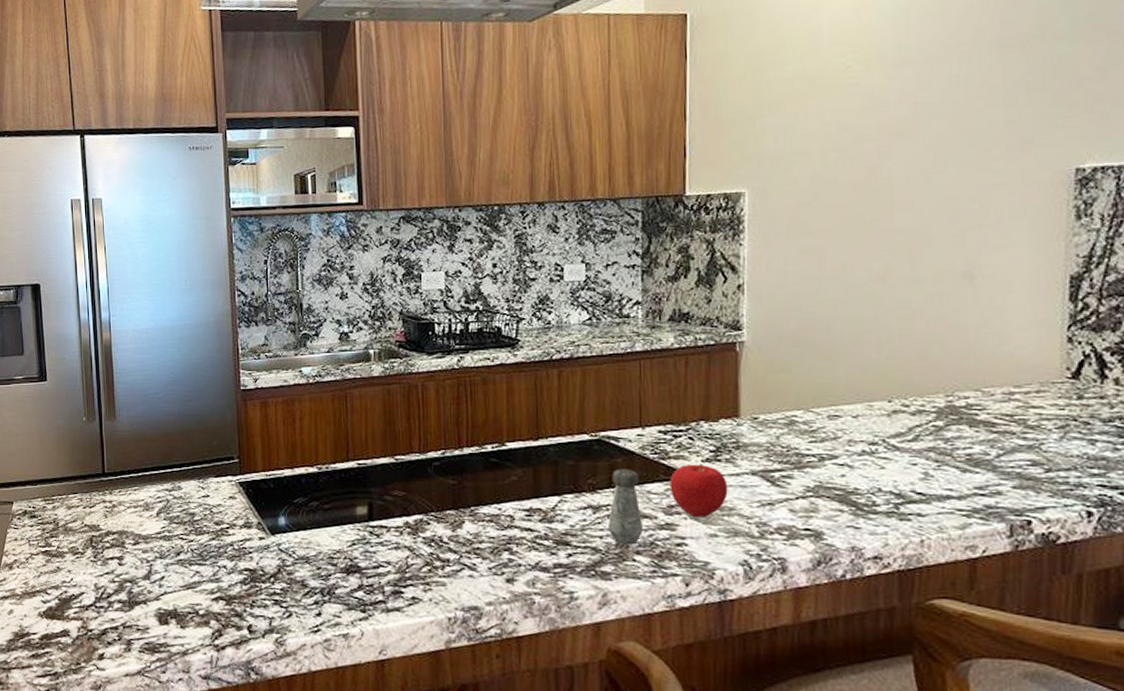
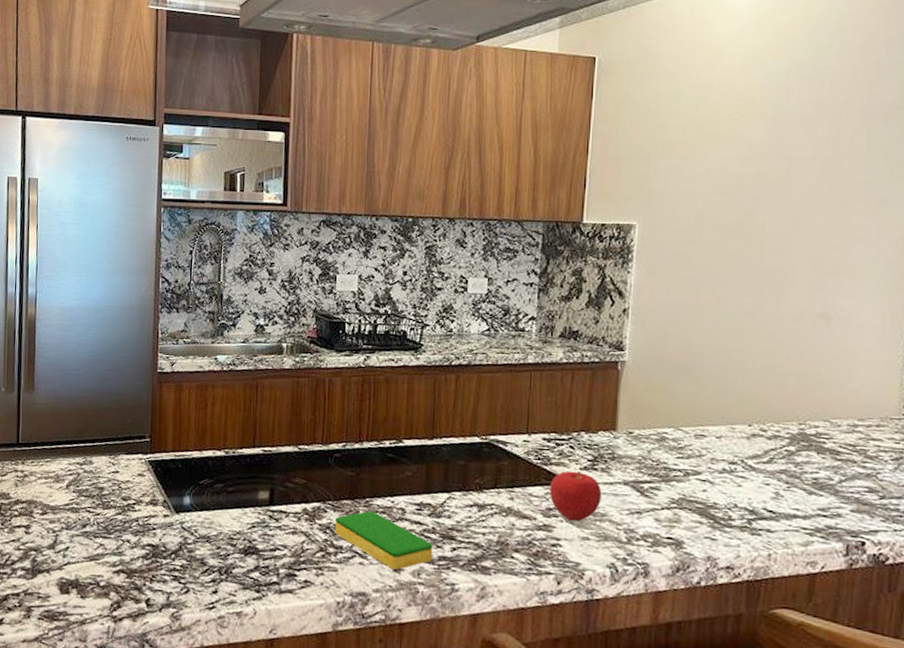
dish sponge: none [439,520,547,580] -> present [334,511,433,570]
salt shaker: present [607,468,644,545] -> none [490,471,523,543]

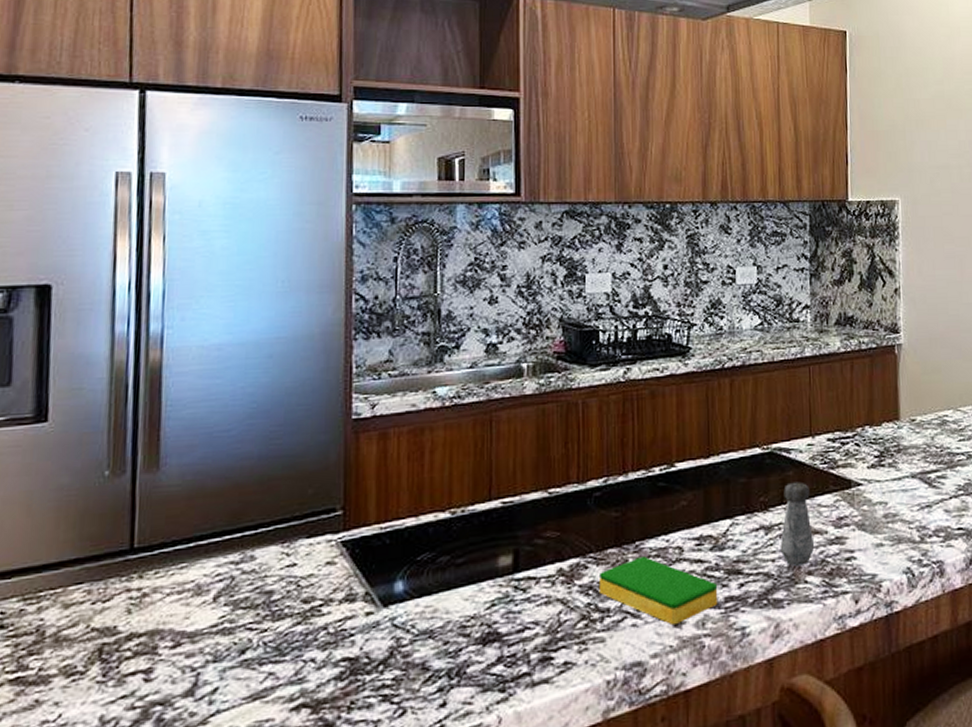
salt shaker: none [490,471,523,543] -> present [780,482,815,566]
apple: present [549,471,602,521] -> none [838,470,892,527]

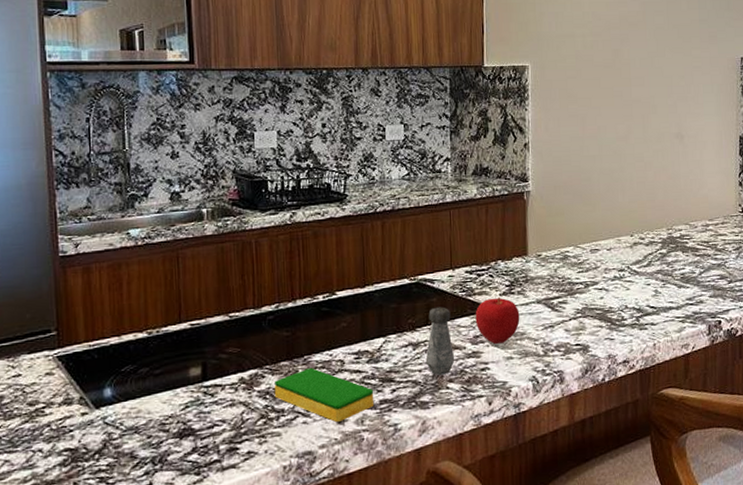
apple: none [838,470,892,527] -> present [475,297,520,344]

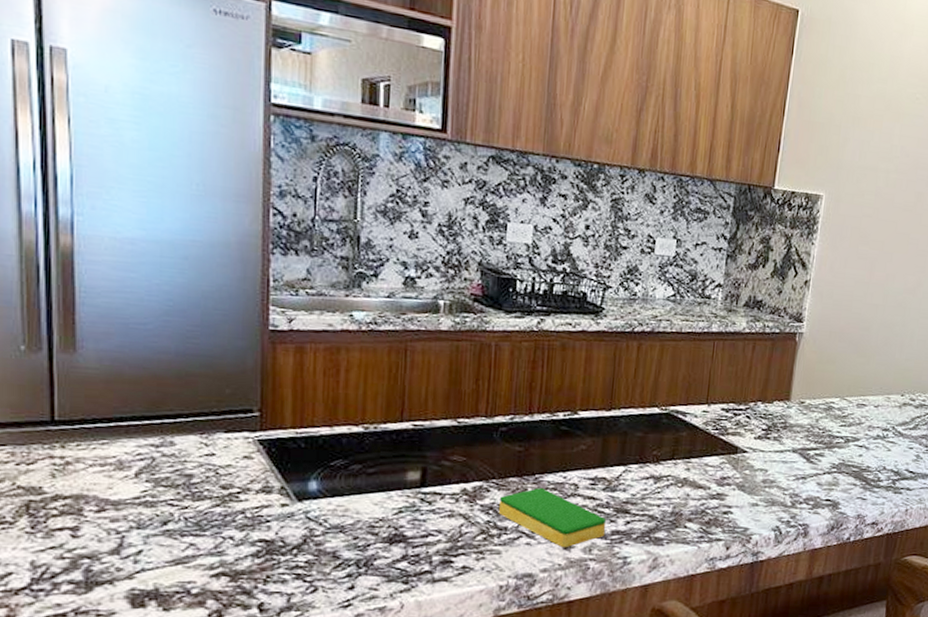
salt shaker: present [425,307,455,375] -> none [666,442,700,513]
apple: present [475,297,520,344] -> none [724,440,773,489]

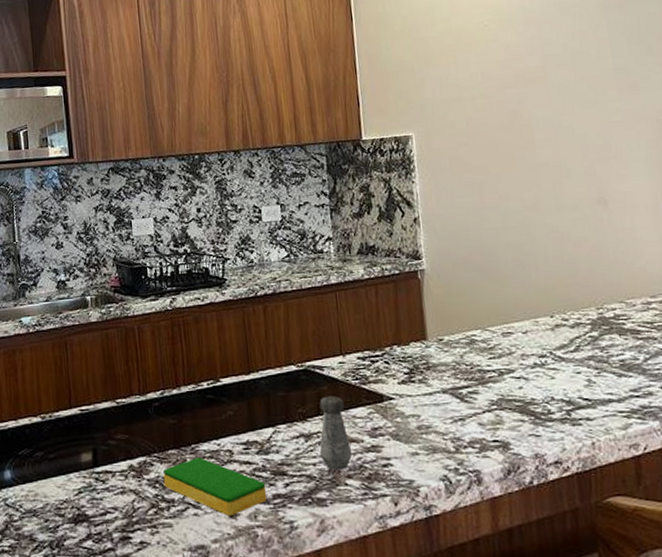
salt shaker: none [666,442,700,513] -> present [319,395,353,470]

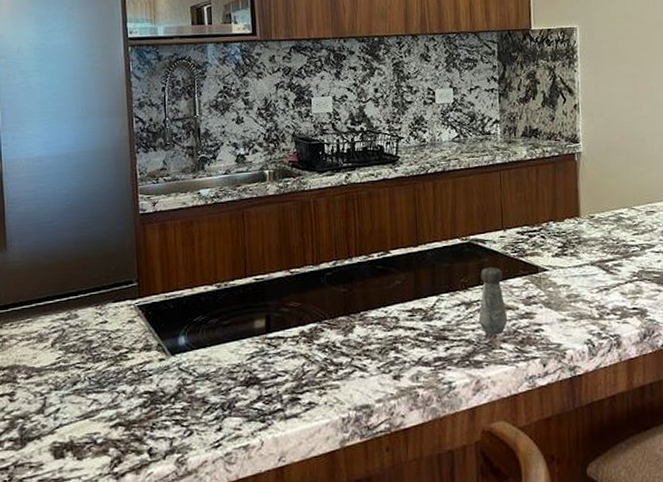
dish sponge: present [162,457,267,515] -> none [332,324,429,377]

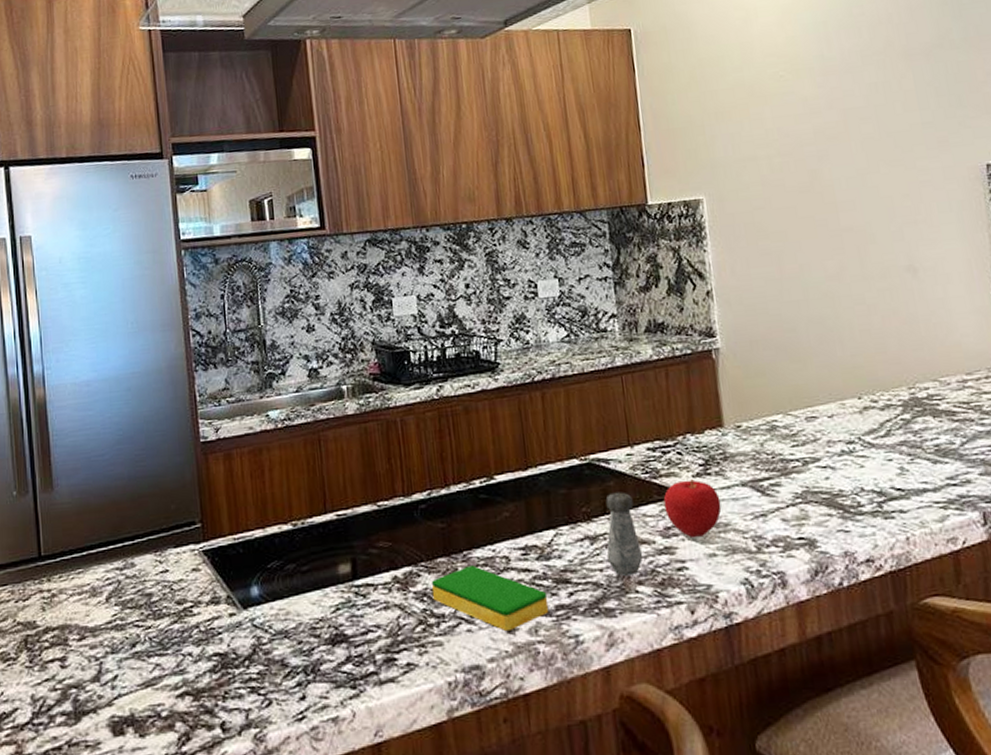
dish sponge: none [332,324,429,377] -> present [431,566,549,631]
apple: none [527,259,574,305] -> present [663,479,722,537]

